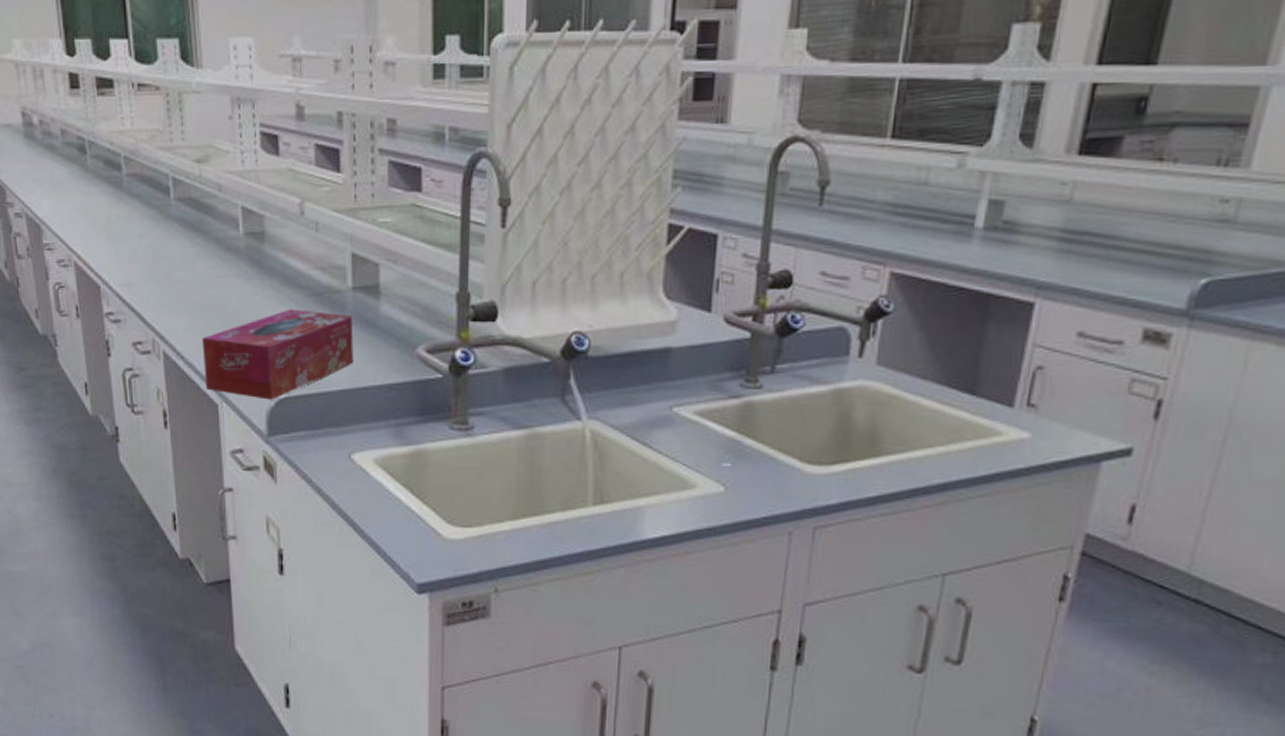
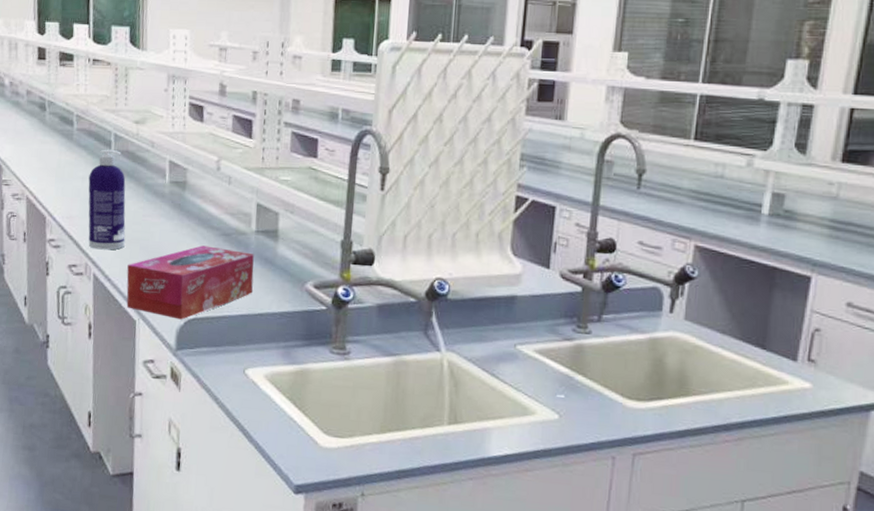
spray bottle: none [146,197,197,322] -> present [88,149,126,250]

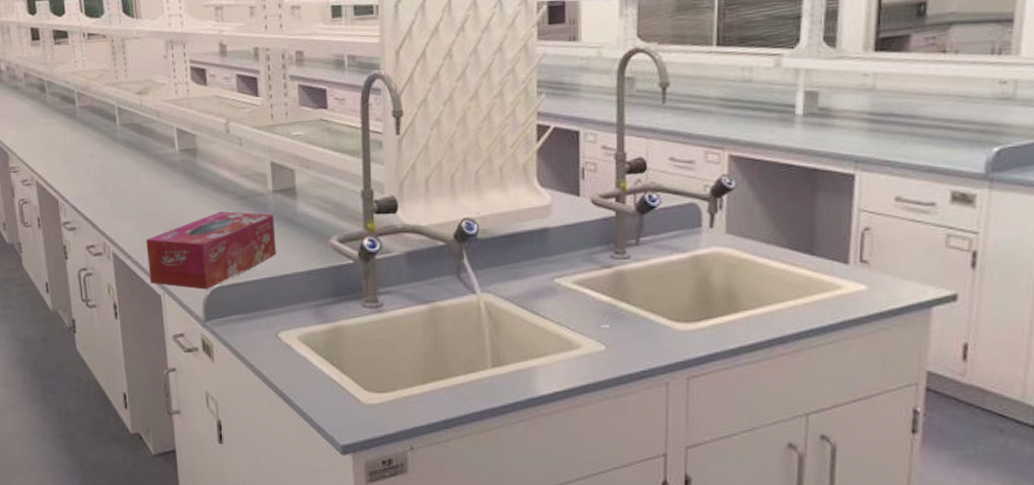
spray bottle: present [88,149,126,250] -> none [97,123,141,227]

